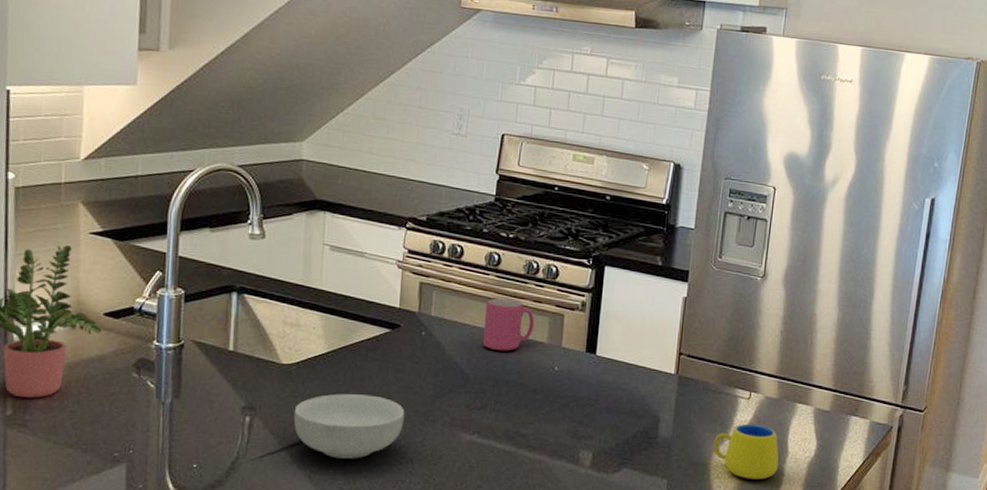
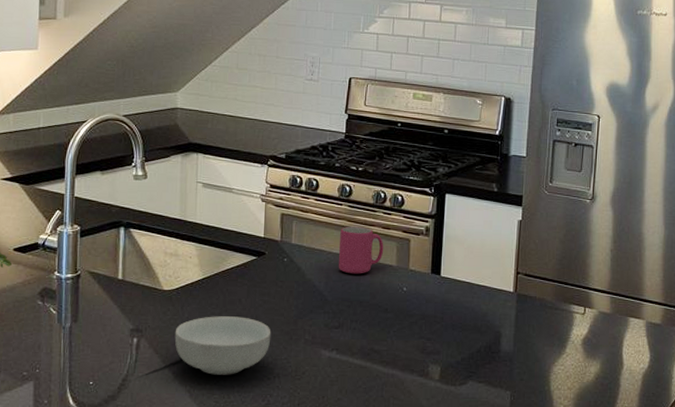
mug: present [713,423,779,480] -> none [552,337,614,391]

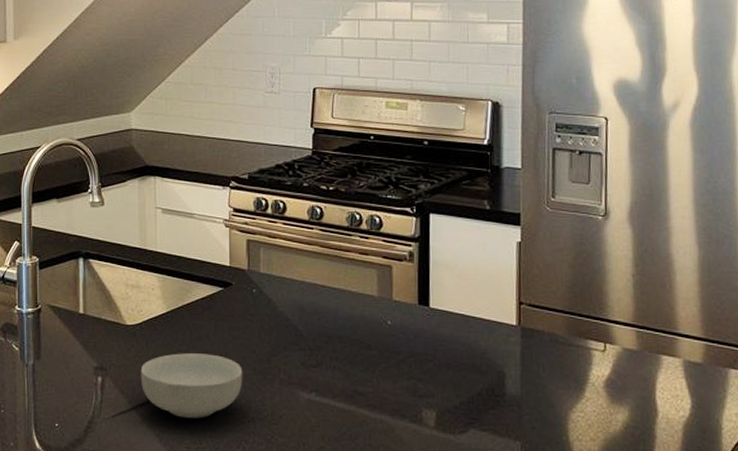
mug: present [338,226,384,274] -> none [312,252,363,306]

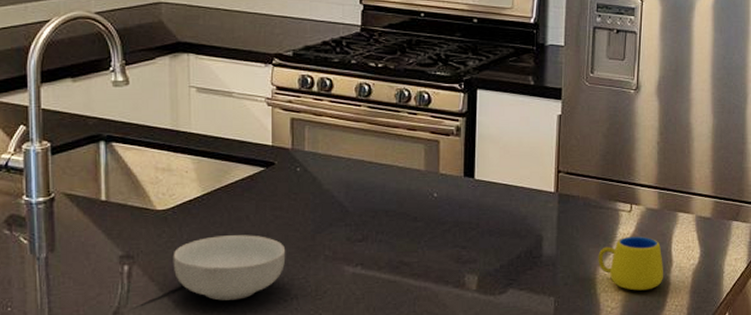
mug: none [569,379,647,443] -> present [598,236,663,291]

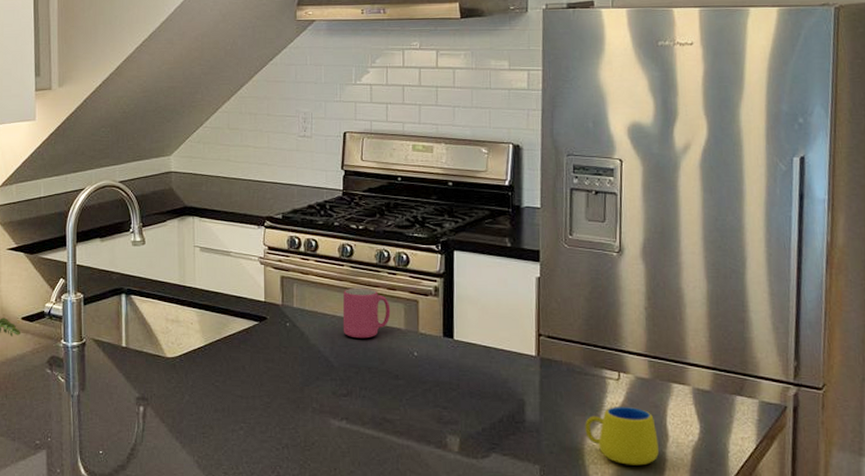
cereal bowl: present [173,235,286,301] -> none [180,384,278,445]
mug: none [359,128,410,182] -> present [342,287,391,339]

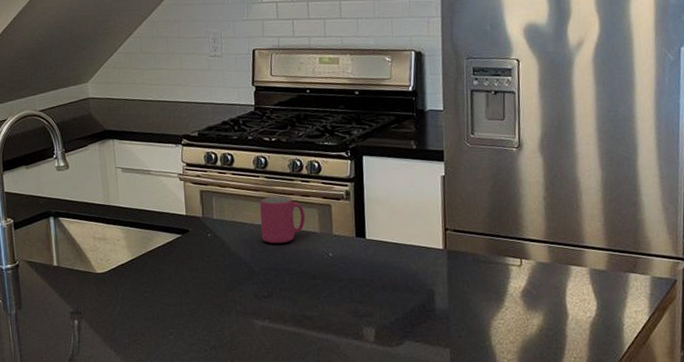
mug: present [585,406,659,466] -> none [490,289,559,343]

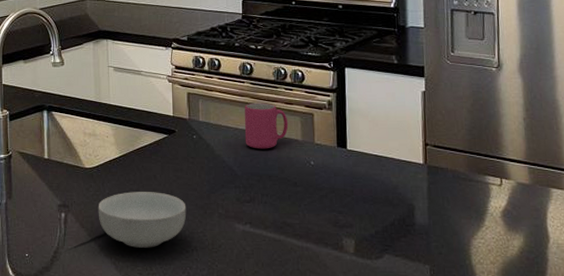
cereal bowl: none [112,293,204,350] -> present [98,192,187,248]

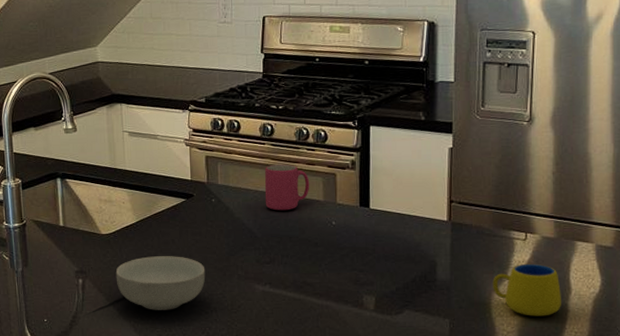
mug: none [470,209,541,265] -> present [492,263,561,316]

